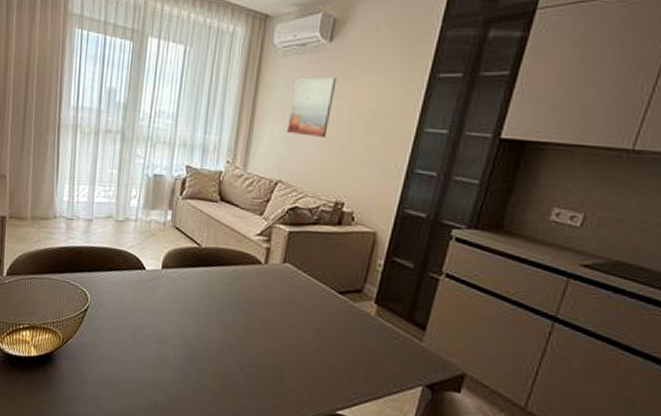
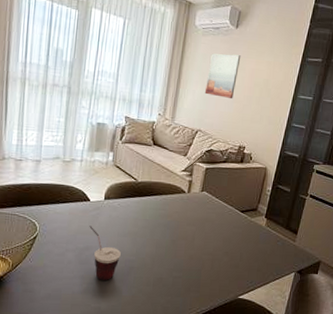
cup: none [144,300,181,369] -> present [89,226,121,280]

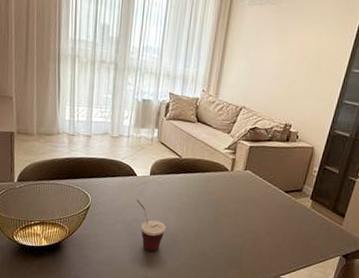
wall art: present [204,53,241,98] -> none [250,25,290,73]

